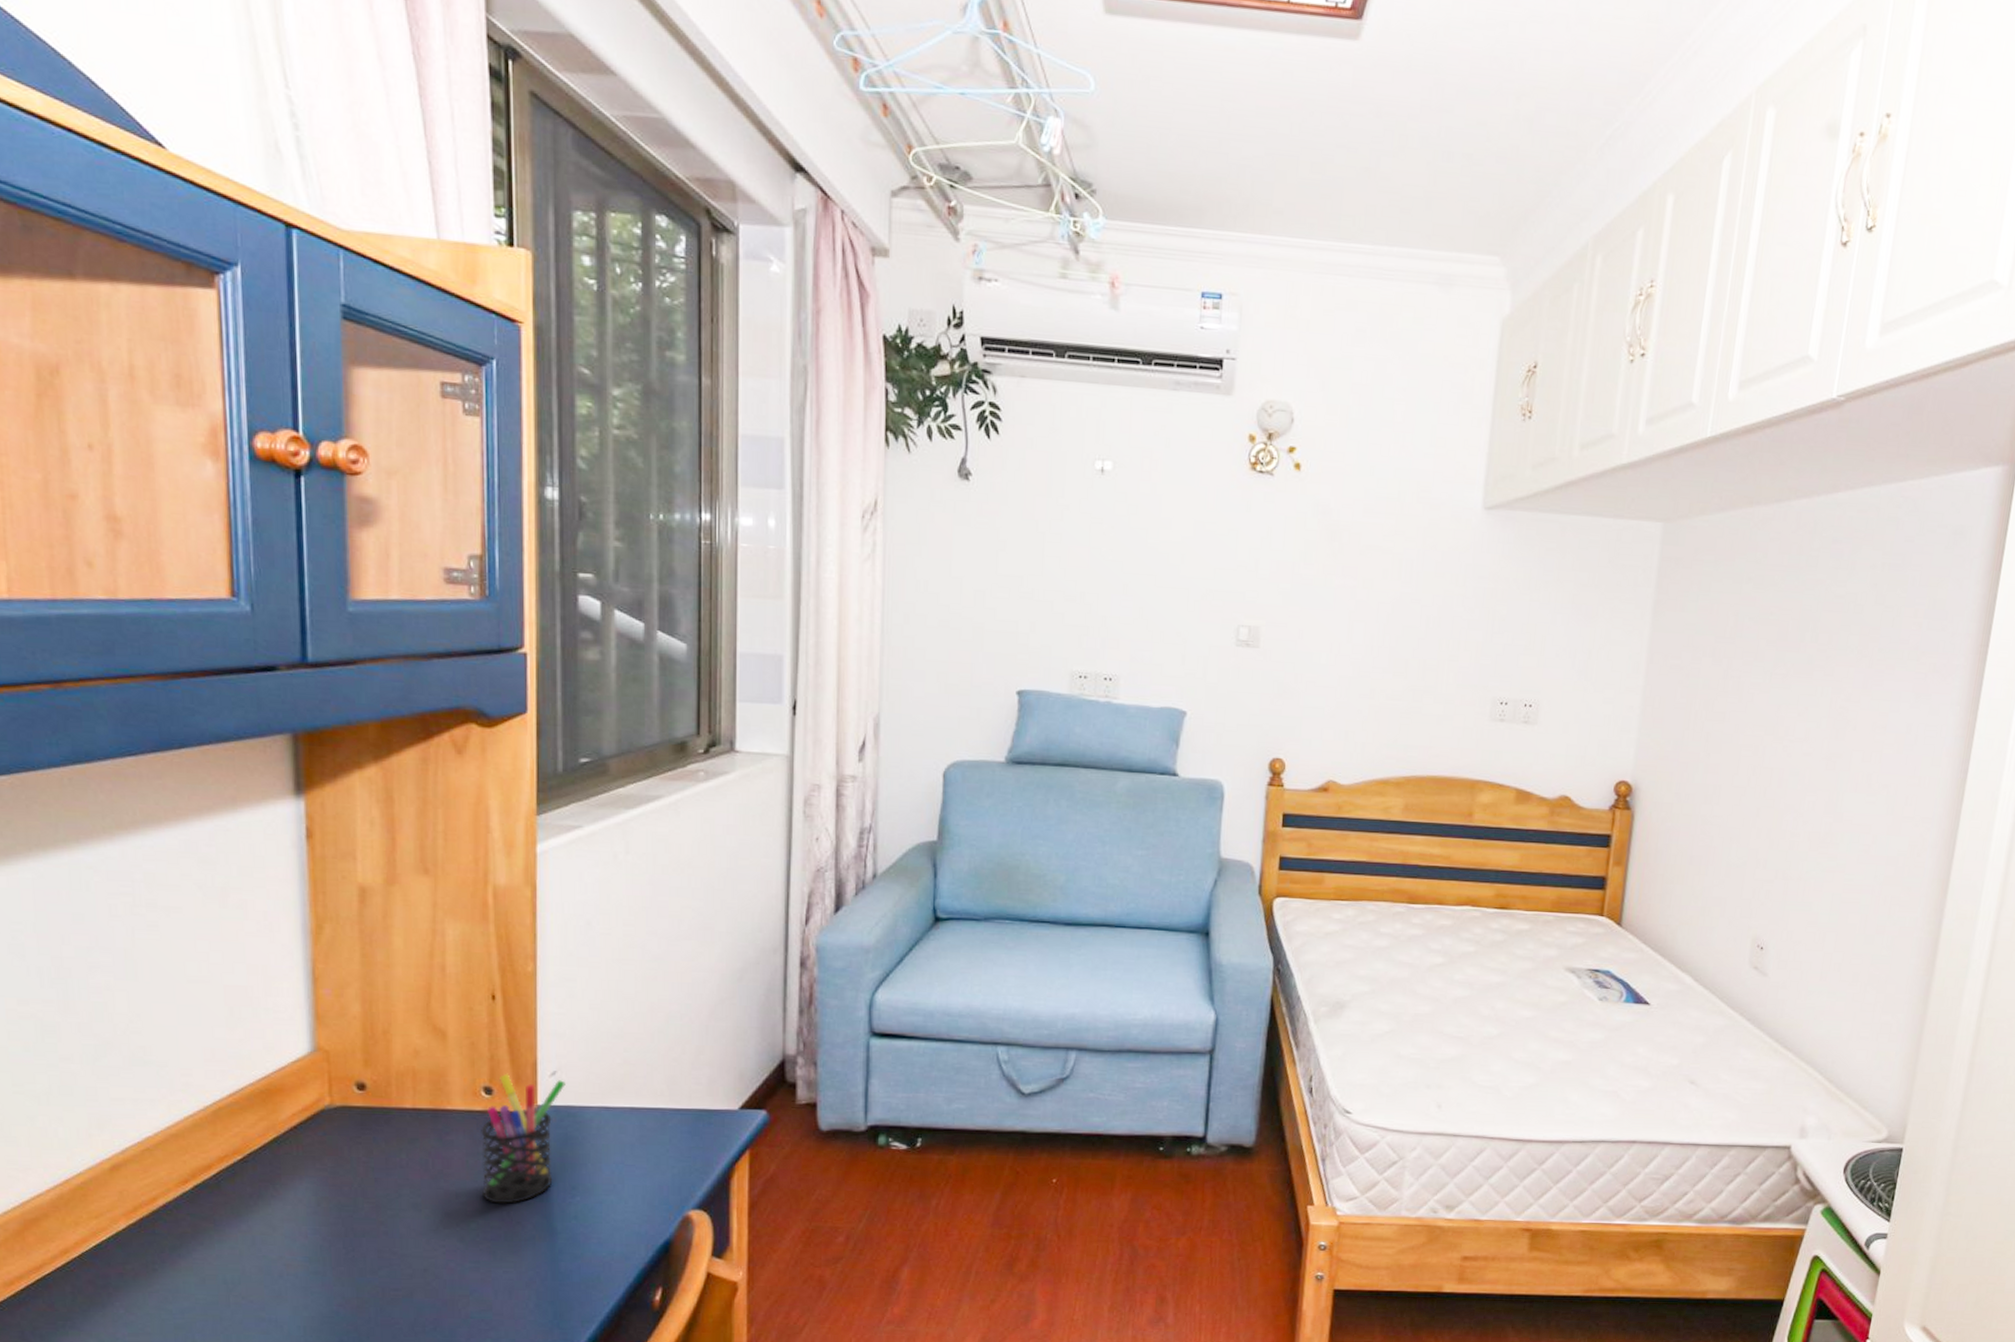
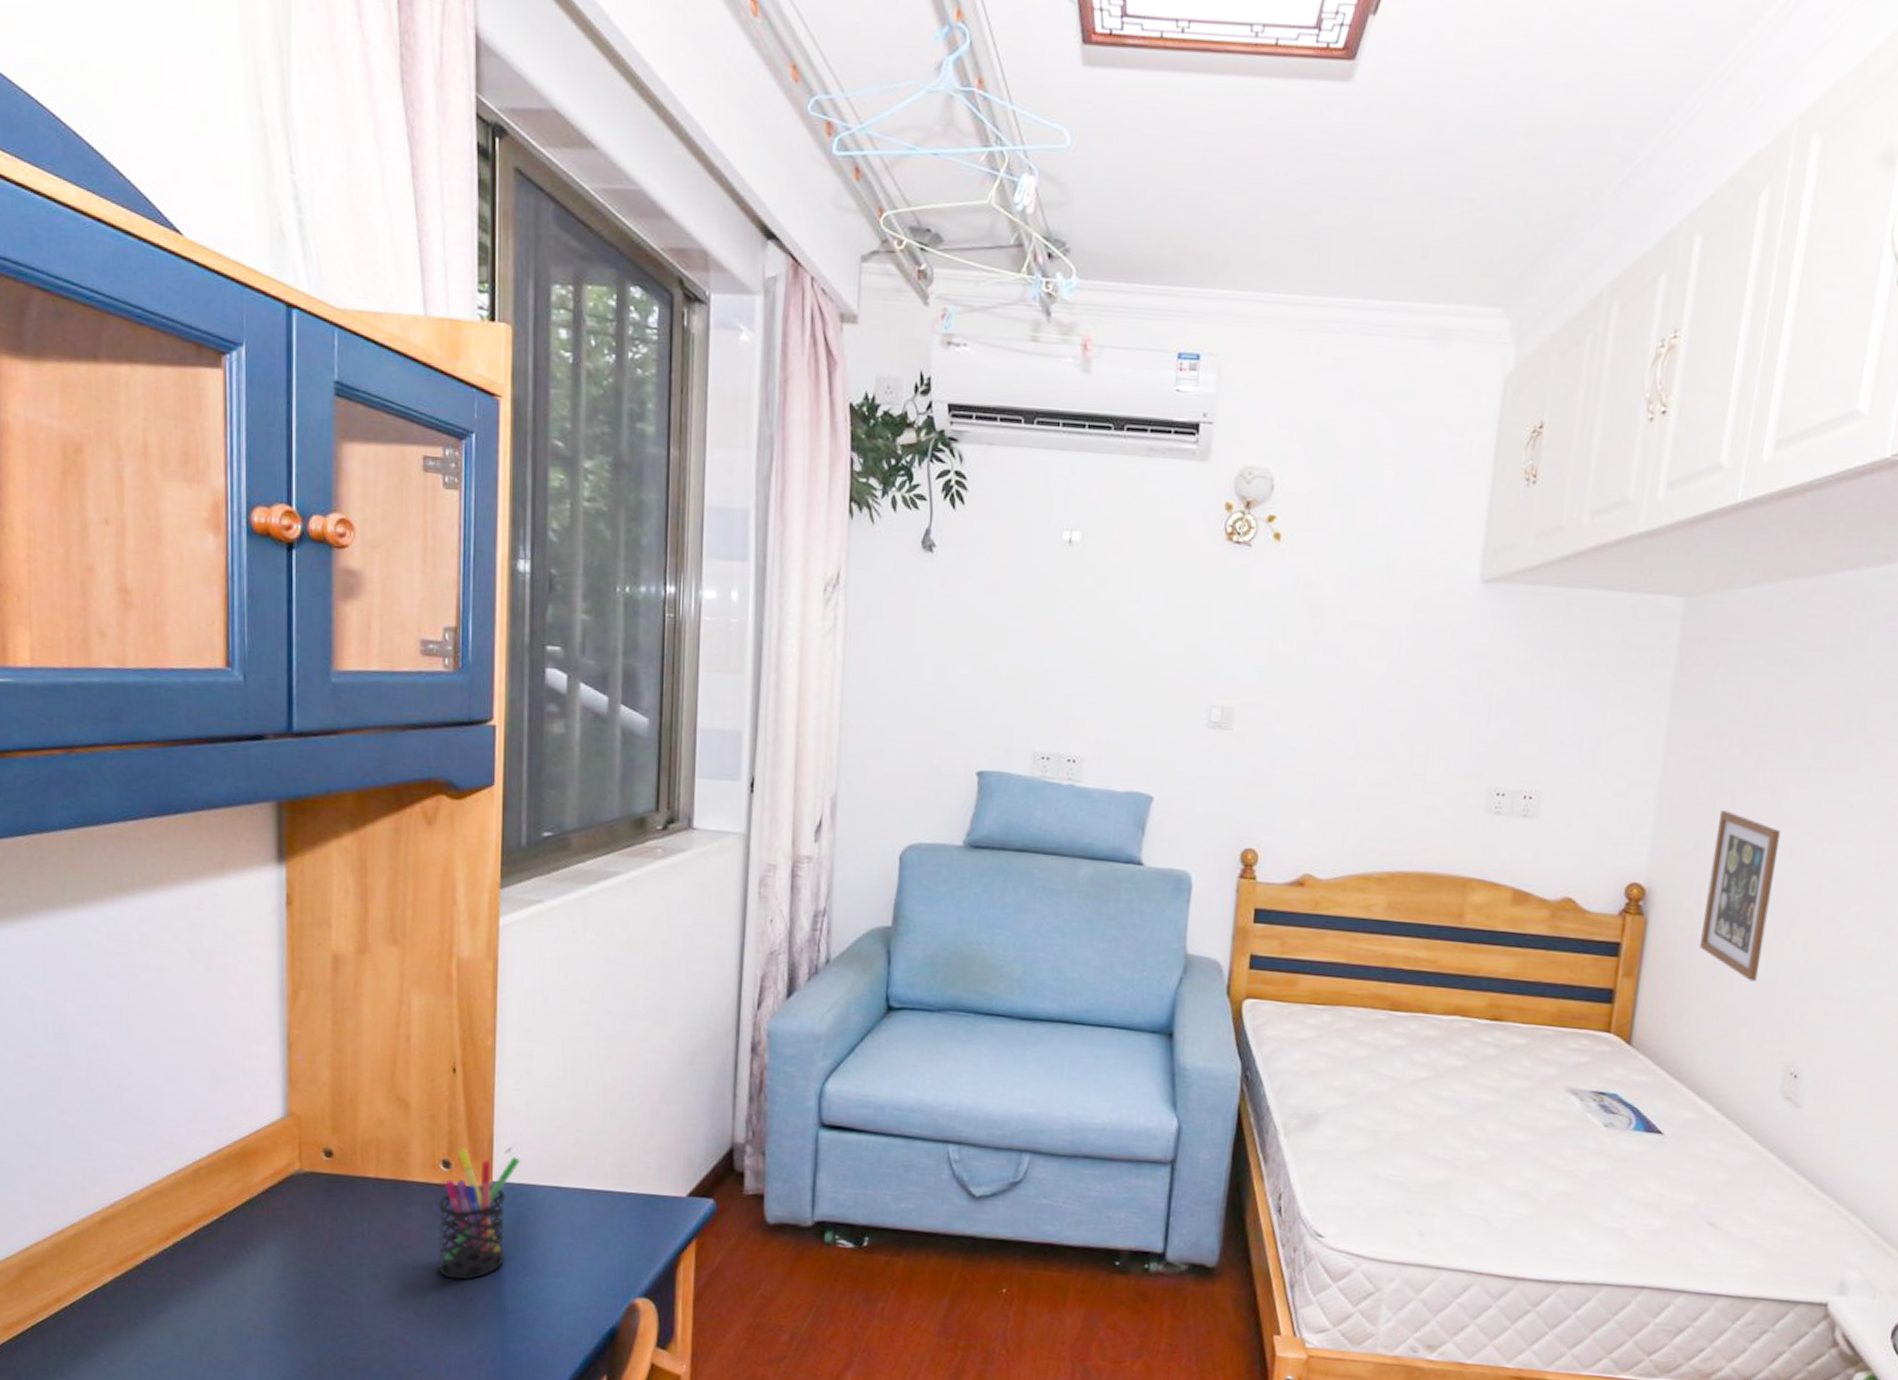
picture frame: none [1679,714,1748,866] -> present [1700,810,1782,982]

